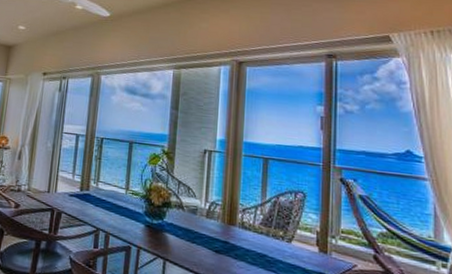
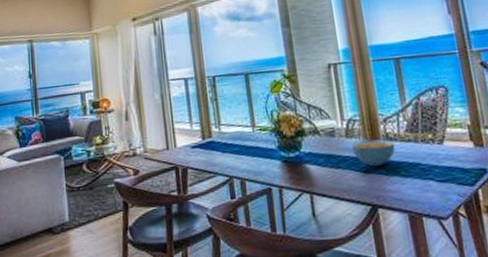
cereal bowl: none [209,224,248,250] -> present [352,140,395,167]

